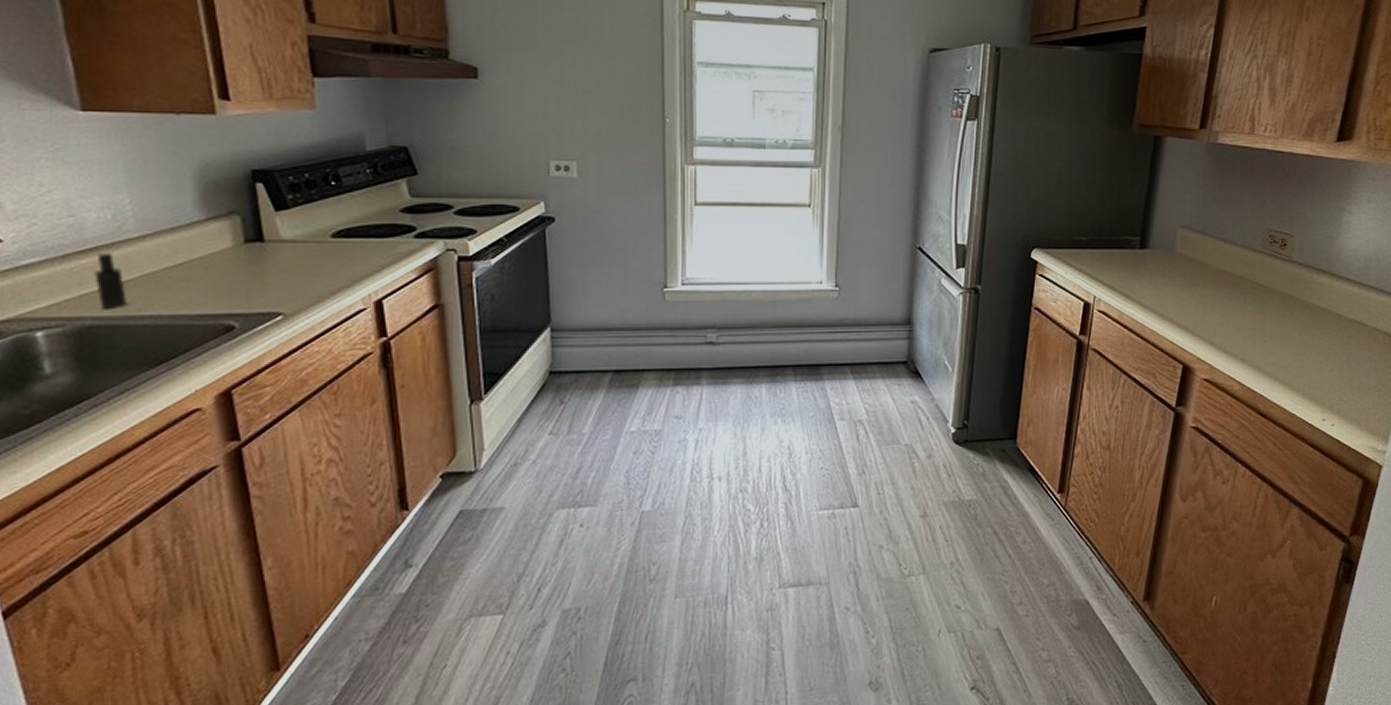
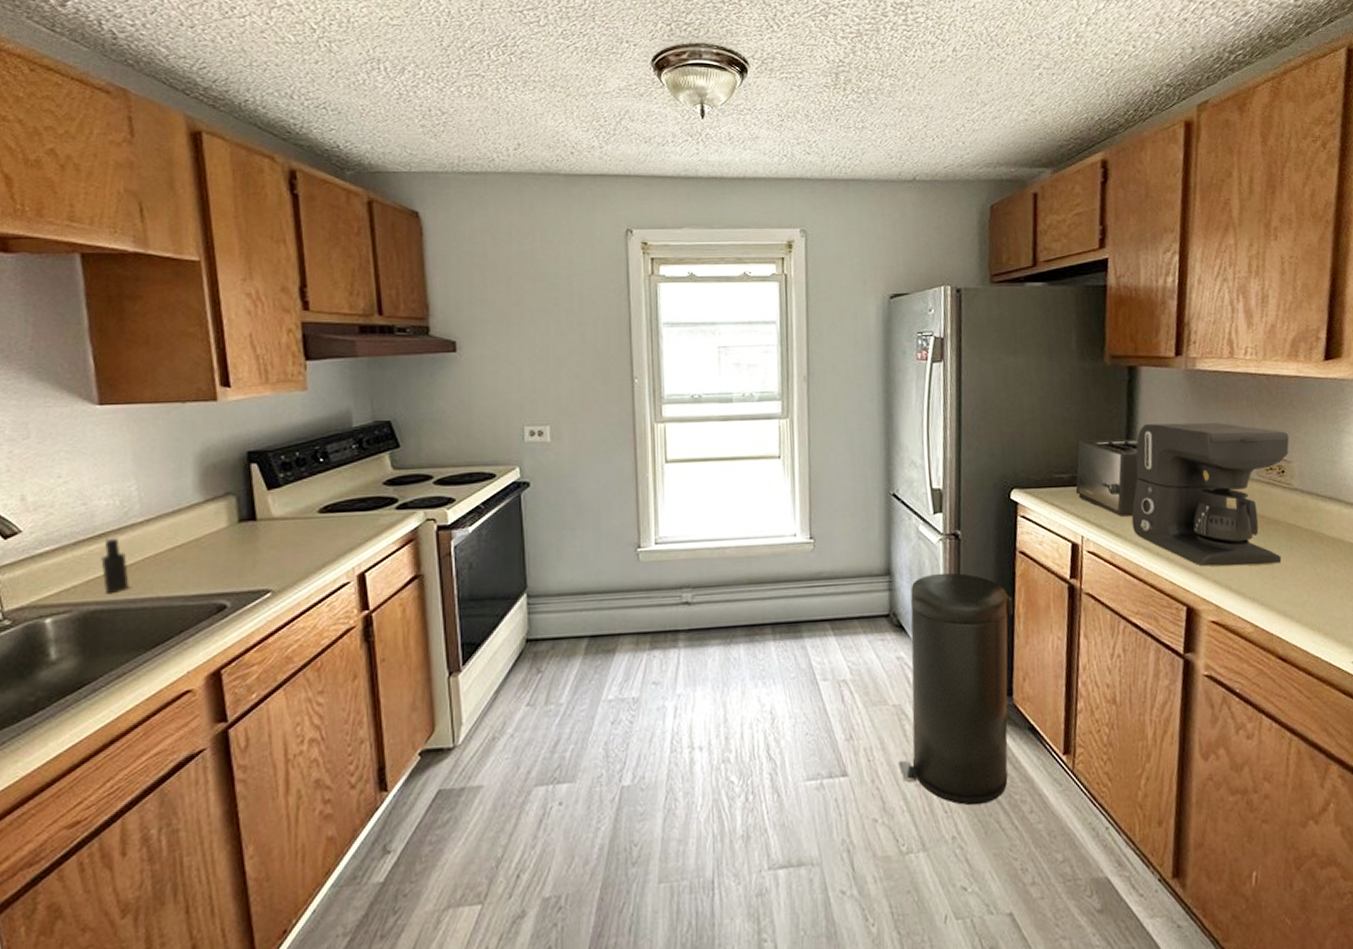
pedal bin: none [906,324,1025,536] -> present [898,572,1014,806]
toaster: none [1093,205,1156,281] -> present [1076,439,1140,517]
coffee maker: none [1142,193,1295,330] -> present [1131,422,1290,567]

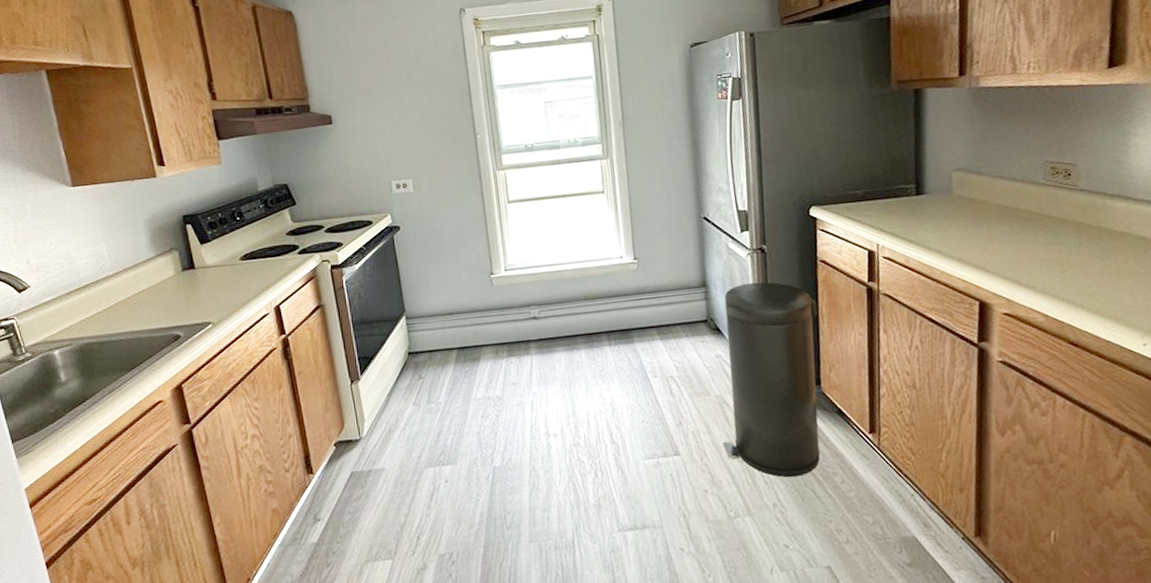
soap dispenser: present [101,537,129,593] -> none [87,287,110,330]
toaster: present [1076,439,1140,517] -> none [869,155,930,225]
coffee maker: present [1131,422,1290,567] -> none [923,134,1075,266]

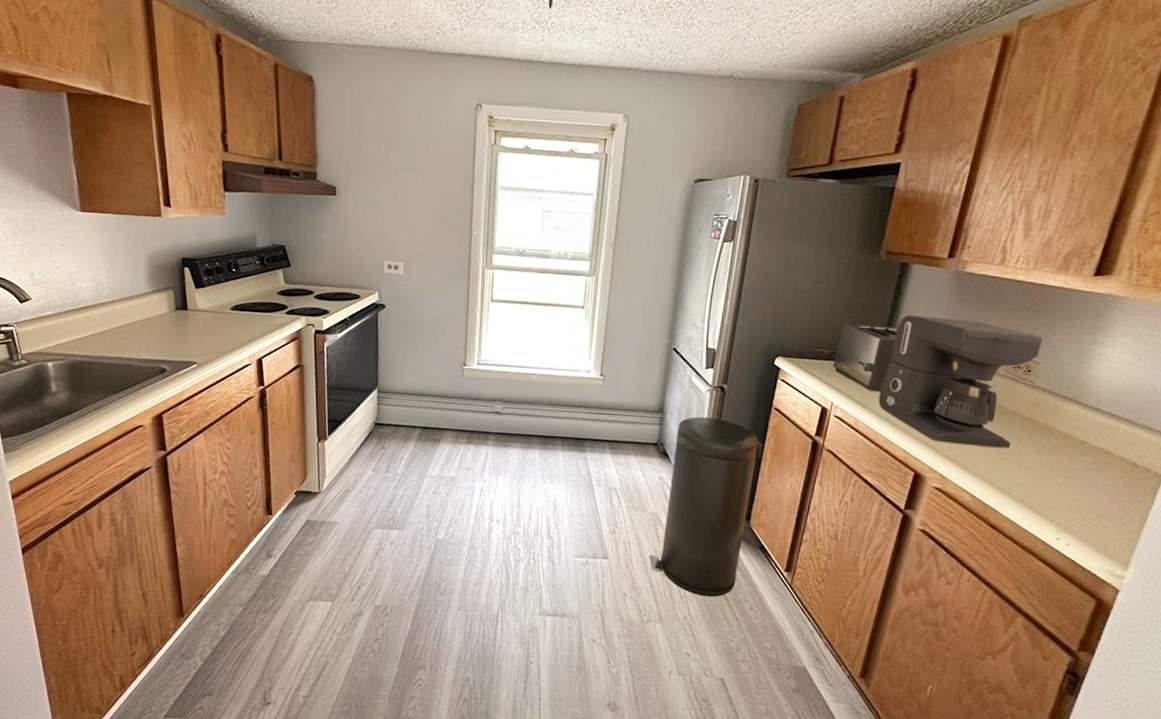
toaster: none [869,155,930,225] -> present [834,323,898,393]
coffee maker: none [923,134,1075,266] -> present [878,315,1043,448]

